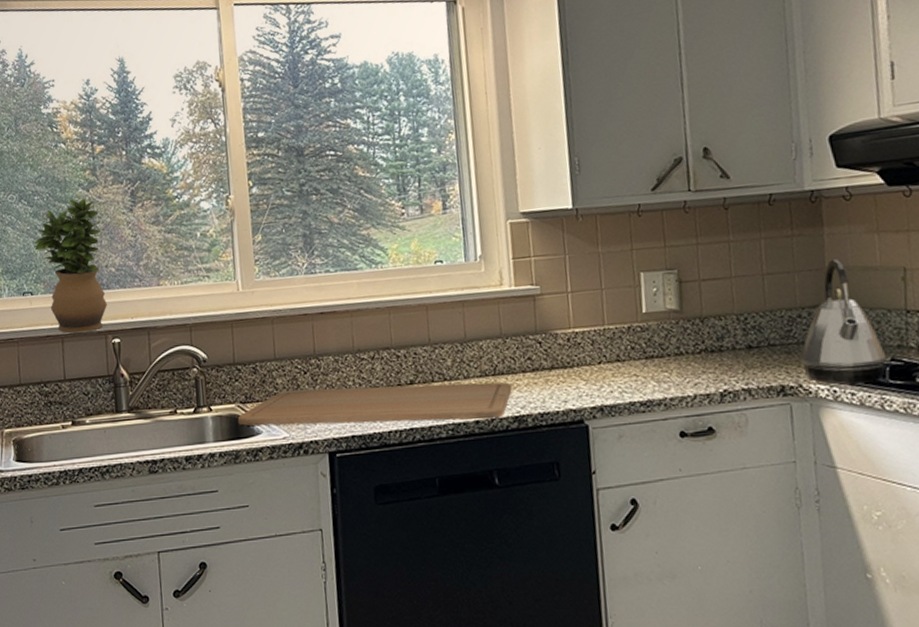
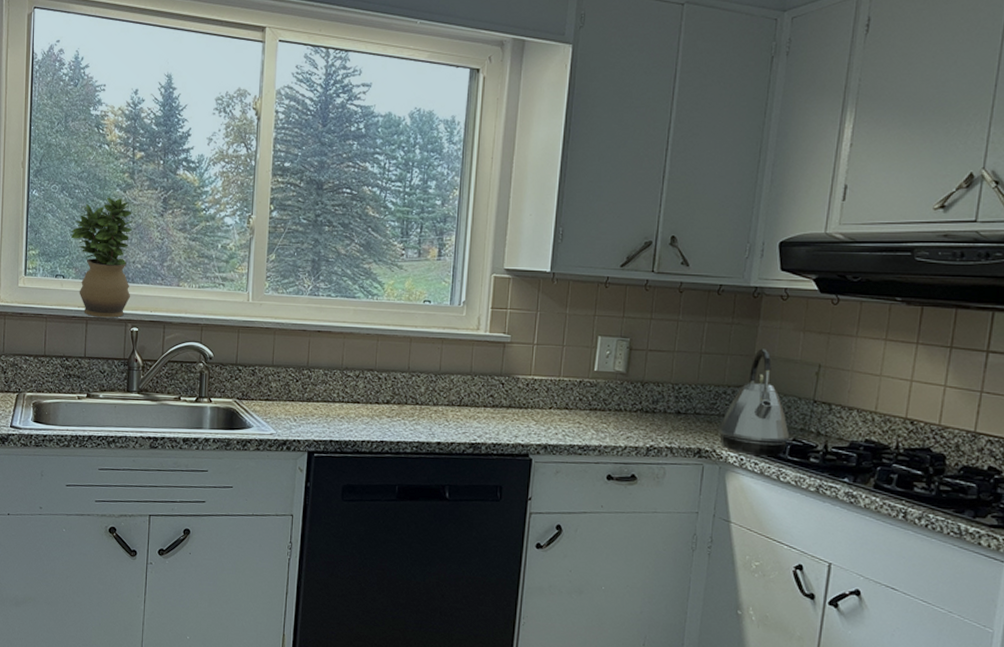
chopping board: present [237,382,512,426] -> none [233,393,473,443]

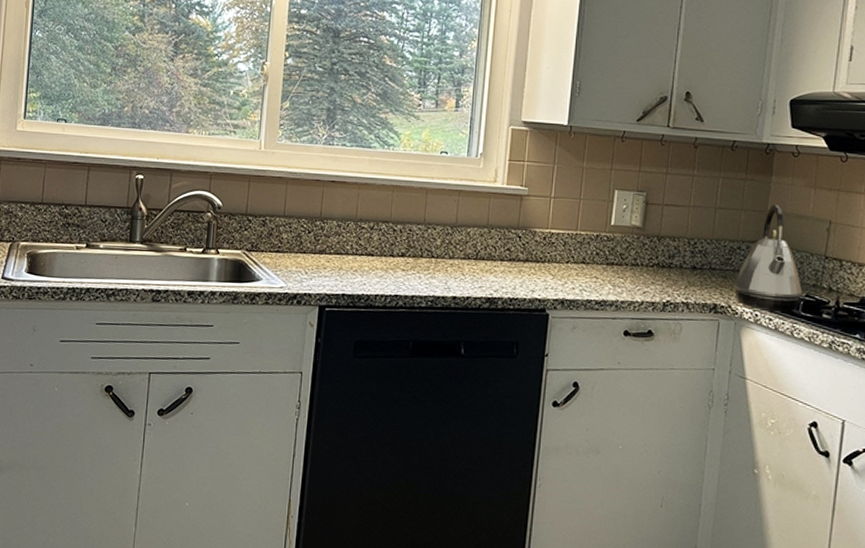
potted plant: present [70,197,133,318] -> none [74,40,141,165]

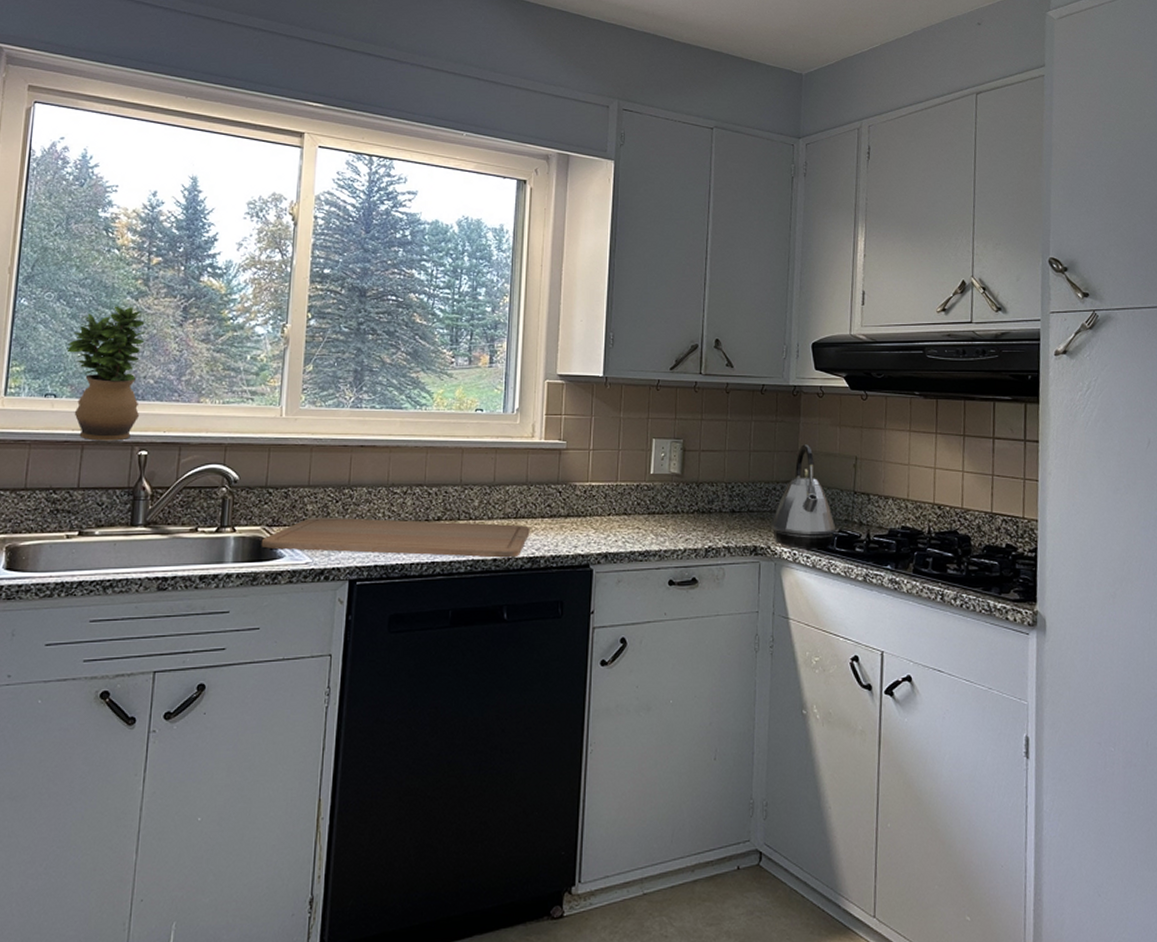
potted plant: none [74,40,141,165] -> present [66,306,145,441]
chopping board: none [241,245,489,297] -> present [261,517,530,558]

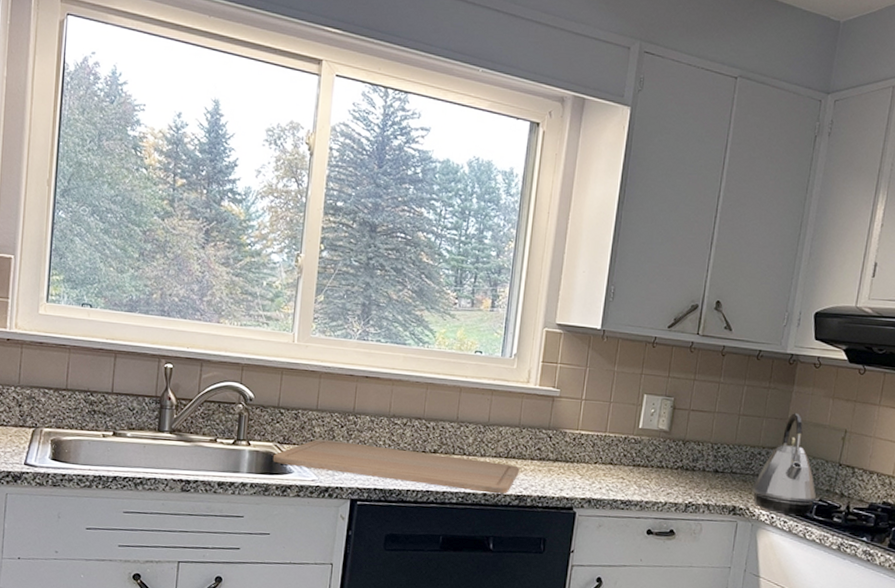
potted plant: present [66,306,145,441] -> none [100,224,171,353]

